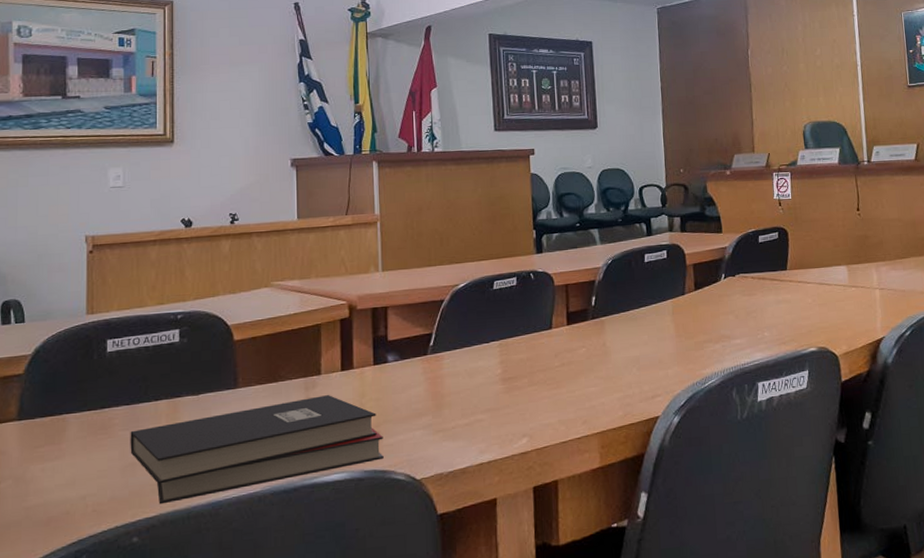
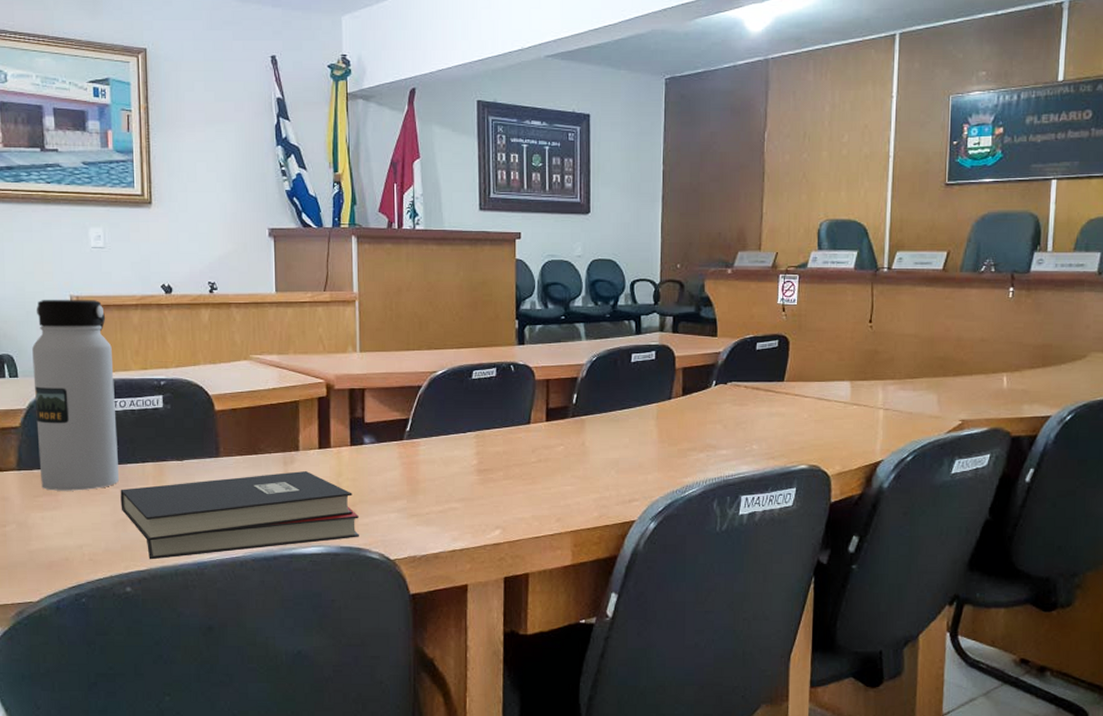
water bottle: none [41,238,130,440] -> present [32,300,120,491]

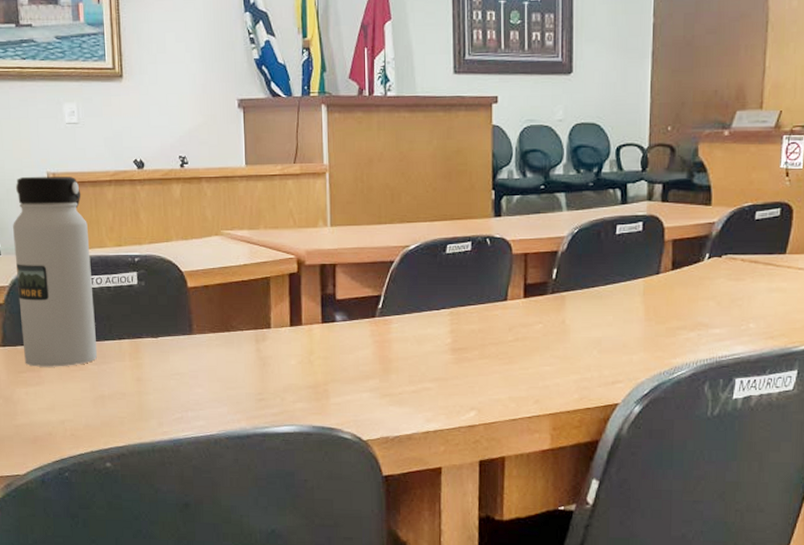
hardback book: present [120,471,359,560] -> none [98,349,331,436]

